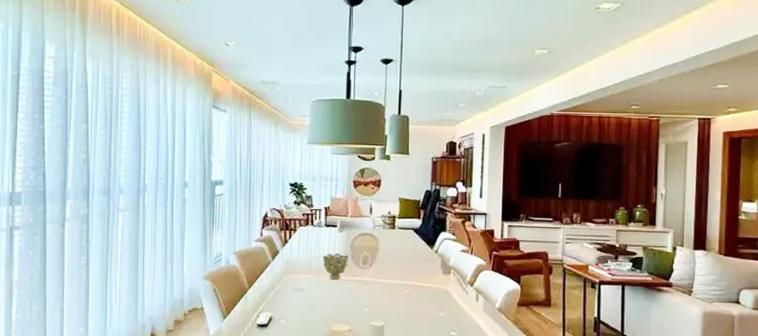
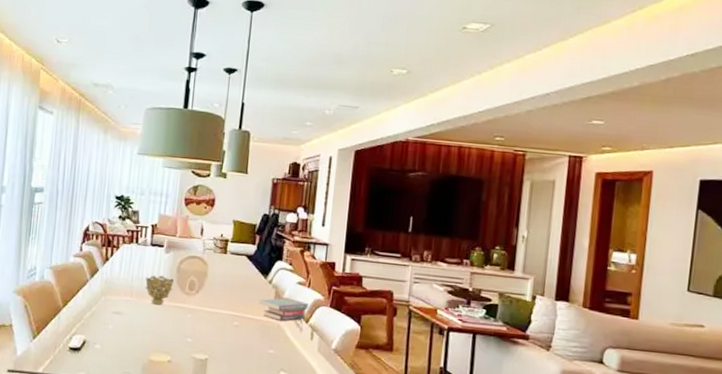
books: none [427,265,472,287] -> present [258,297,308,322]

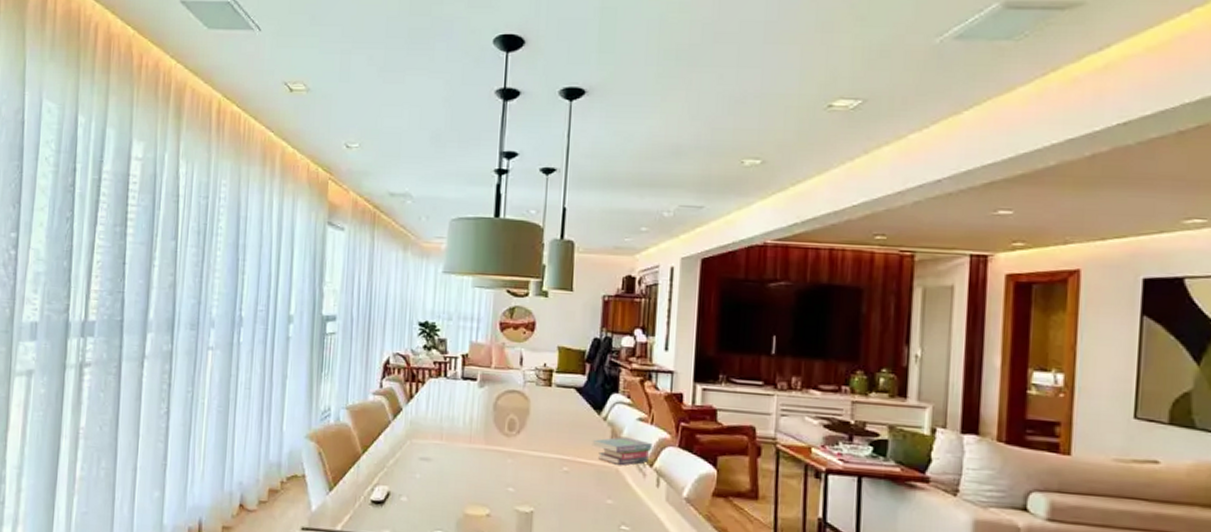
decorative bowl: present [145,275,174,305] -> none [456,414,490,449]

